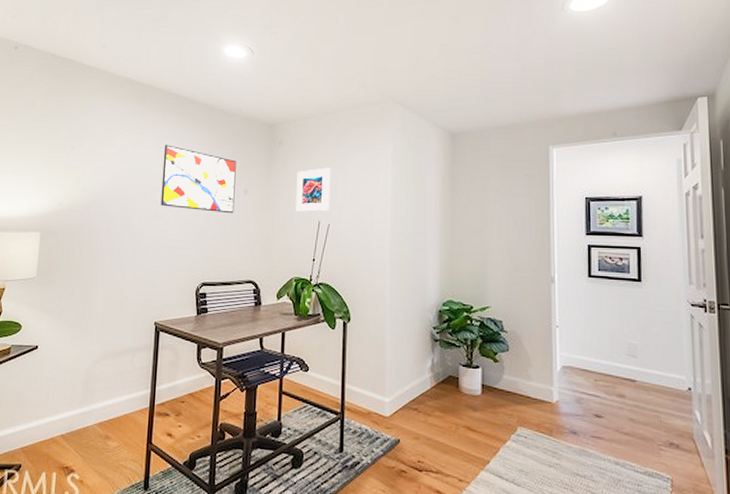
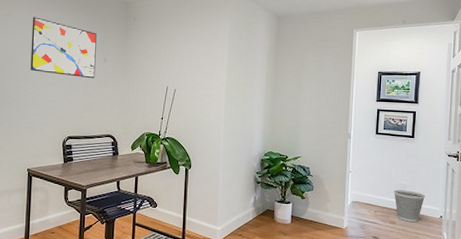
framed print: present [295,167,331,212] -> none [147,41,178,79]
wastebasket: none [618,351,665,396] -> present [393,190,426,222]

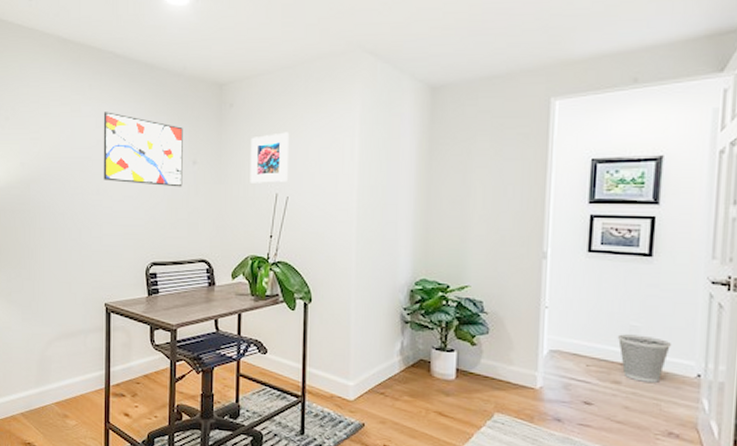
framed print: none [147,41,178,79] -> present [250,132,290,183]

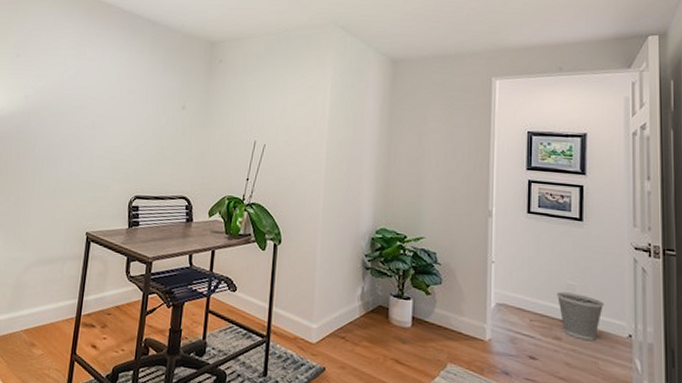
wall art: present [103,112,183,187] -> none [99,57,176,129]
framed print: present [250,132,290,183] -> none [232,87,270,131]

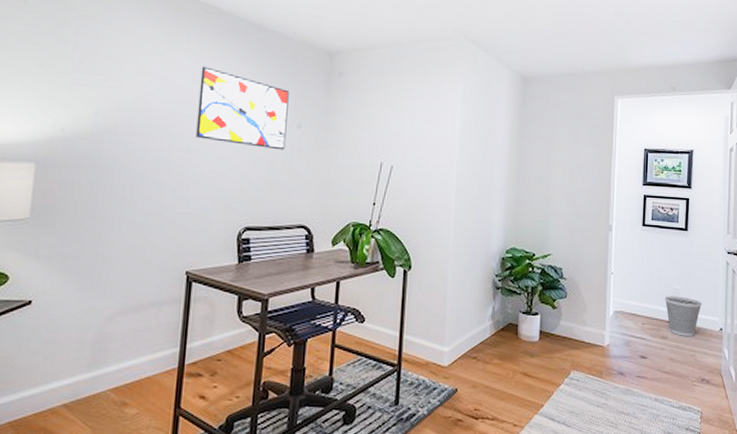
wall art: none [99,57,176,129] -> present [195,66,289,150]

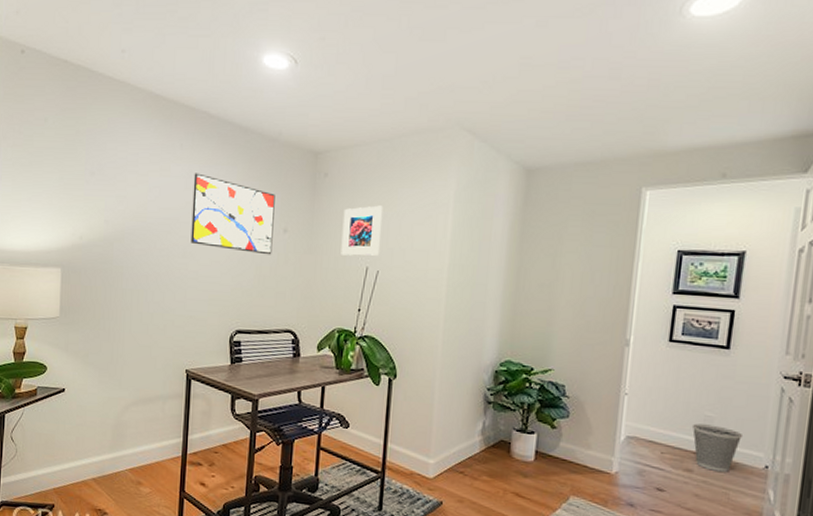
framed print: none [355,104,397,152] -> present [341,205,384,256]

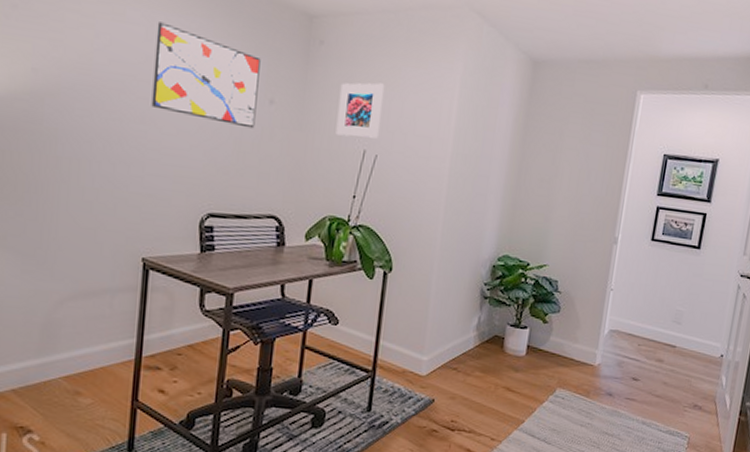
wastebasket: present [691,423,744,472] -> none [665,317,706,361]

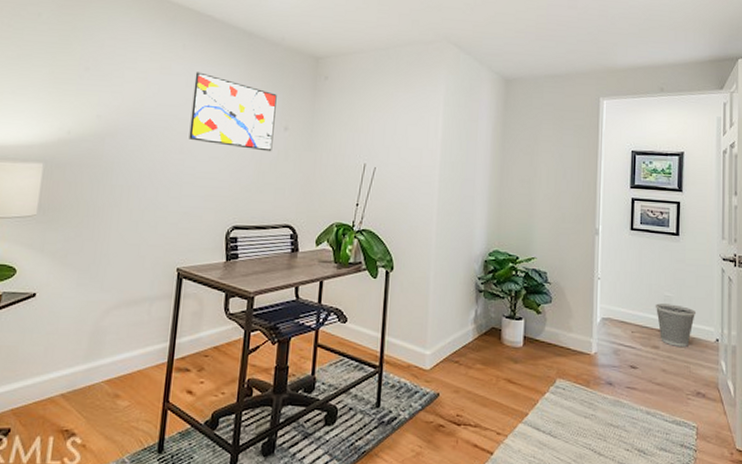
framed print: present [335,82,385,139] -> none [340,107,380,154]
wastebasket: none [665,317,706,361] -> present [655,303,697,347]

